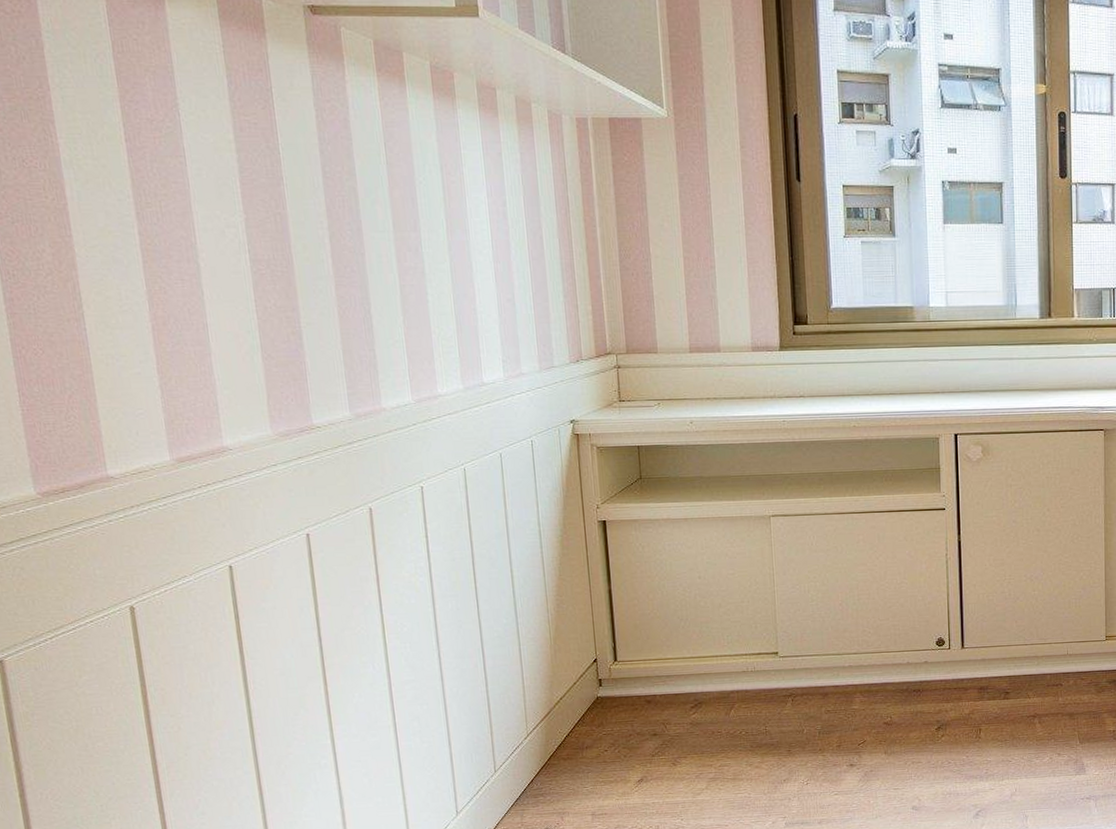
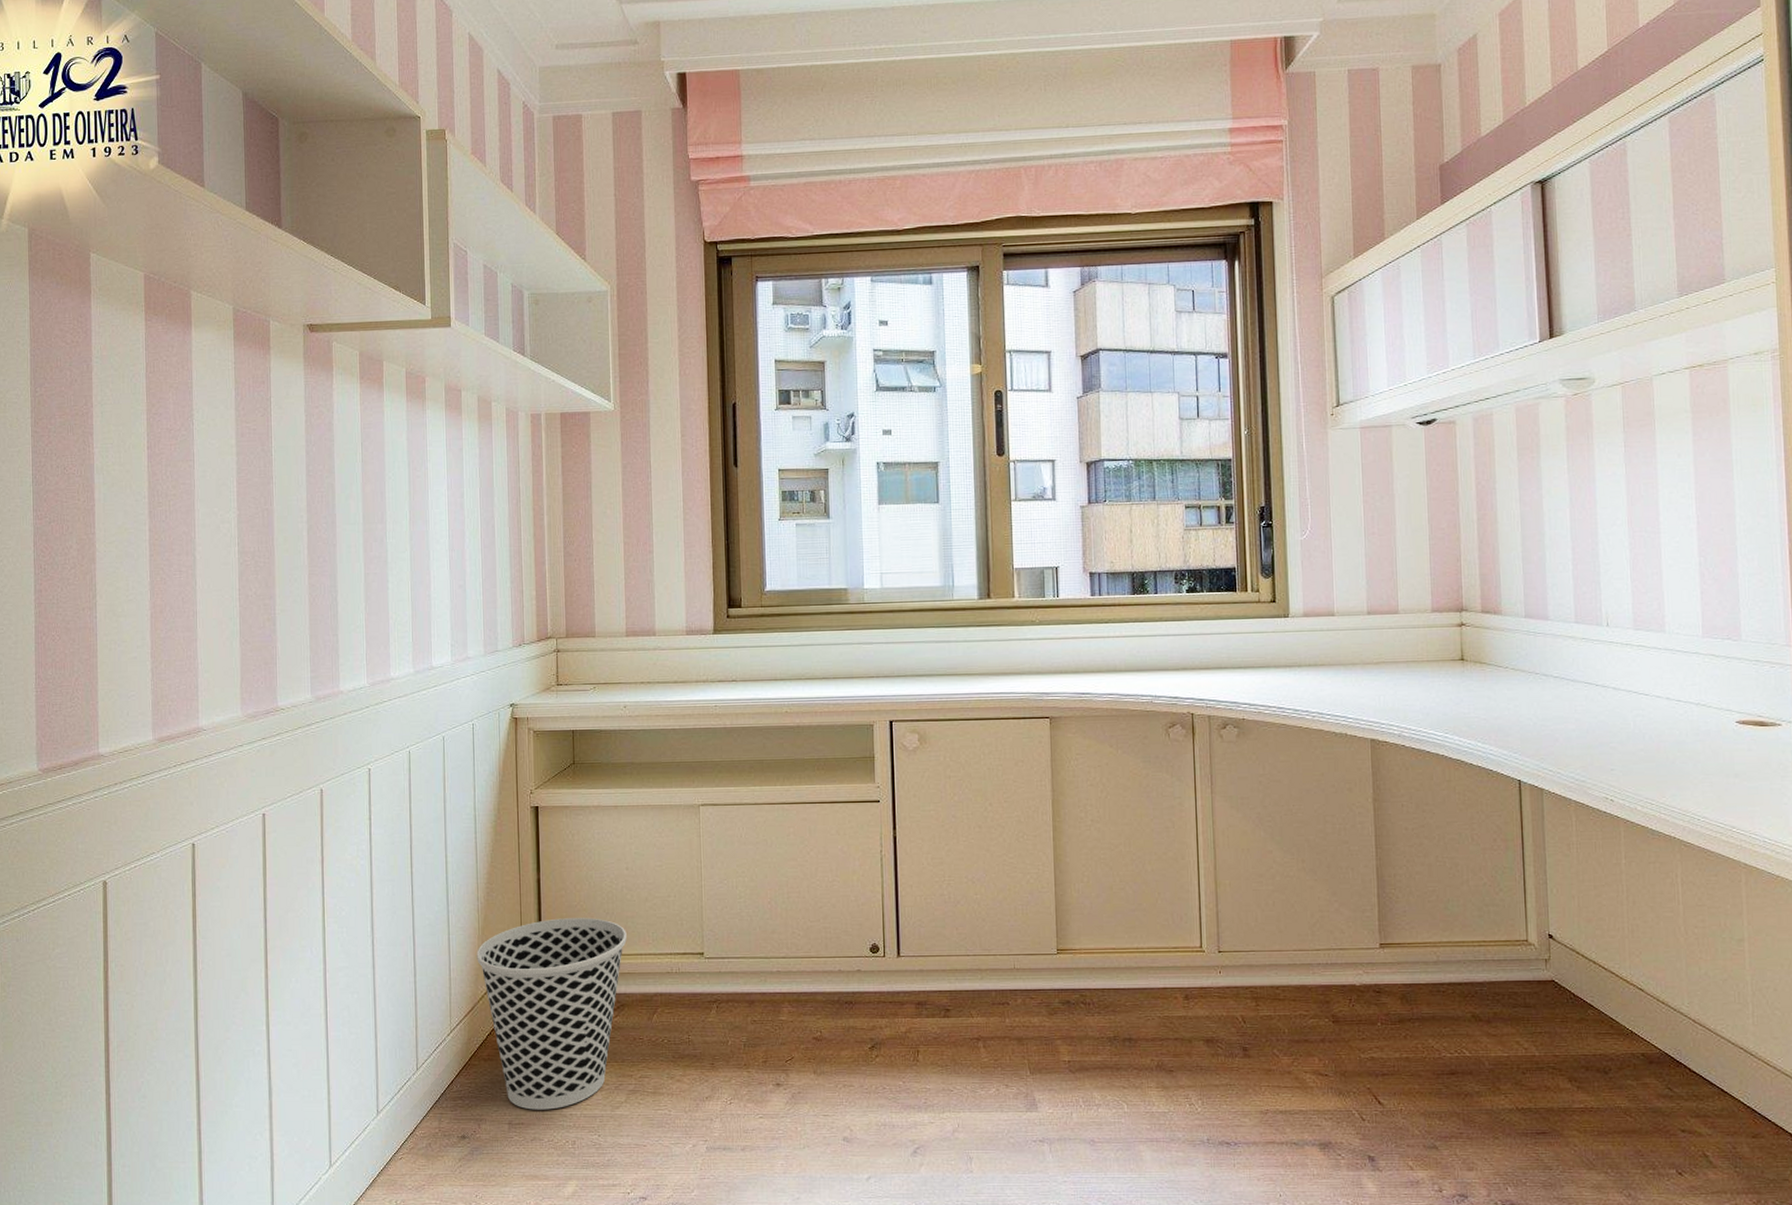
wastebasket: none [549,624,702,801] -> present [476,918,627,1110]

